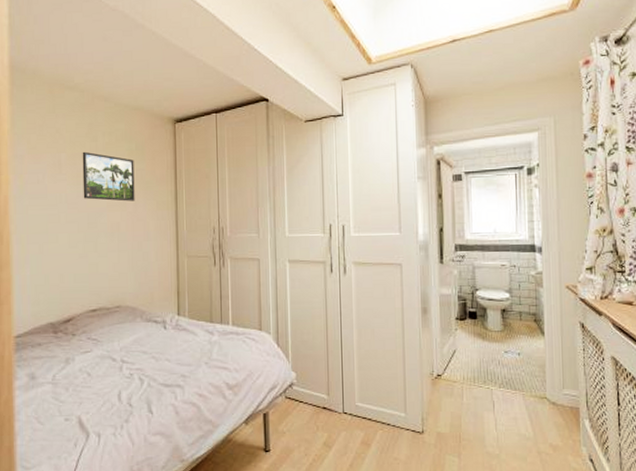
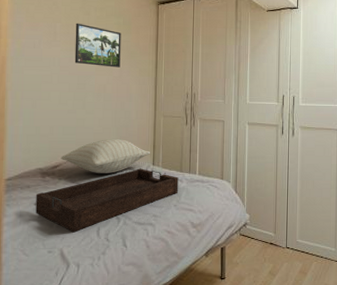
tray: none [48,320,209,397] -> present [36,168,178,233]
pillow: none [73,286,175,327] -> present [61,139,151,173]

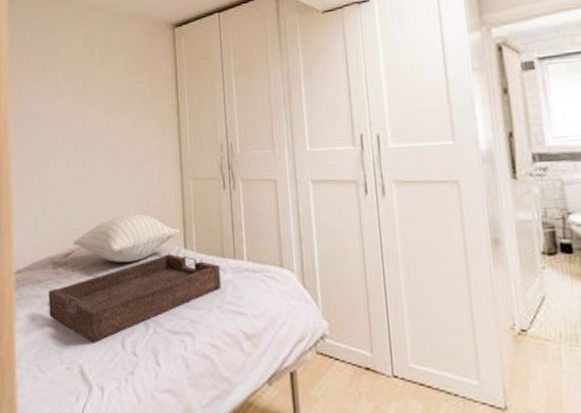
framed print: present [74,23,121,68] -> none [79,67,134,119]

